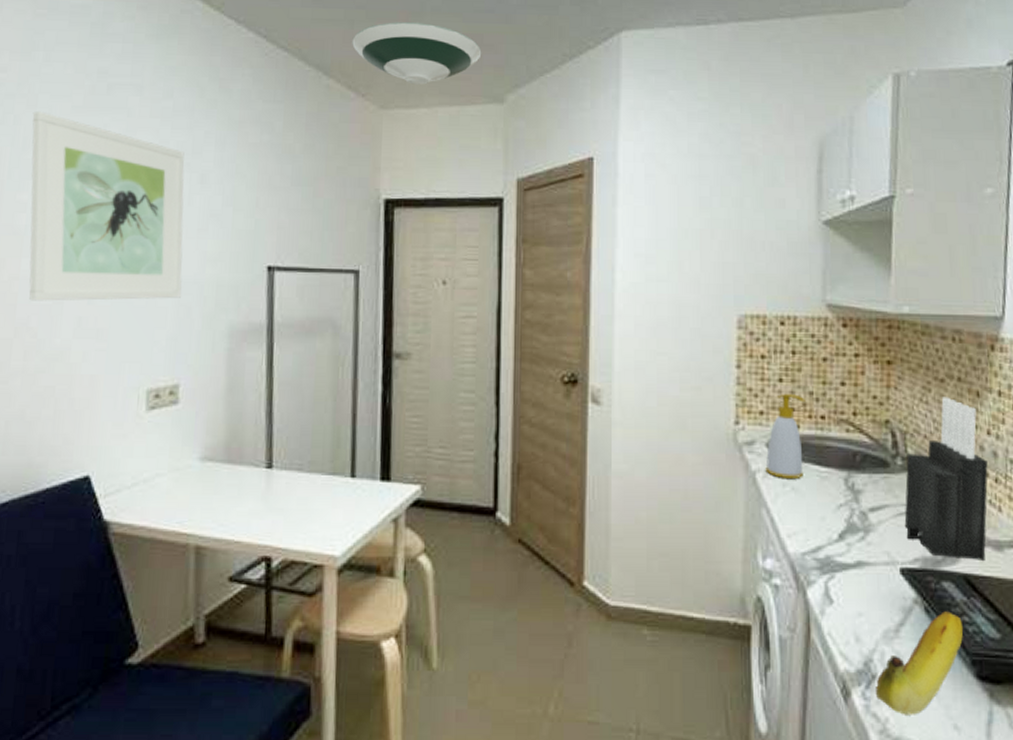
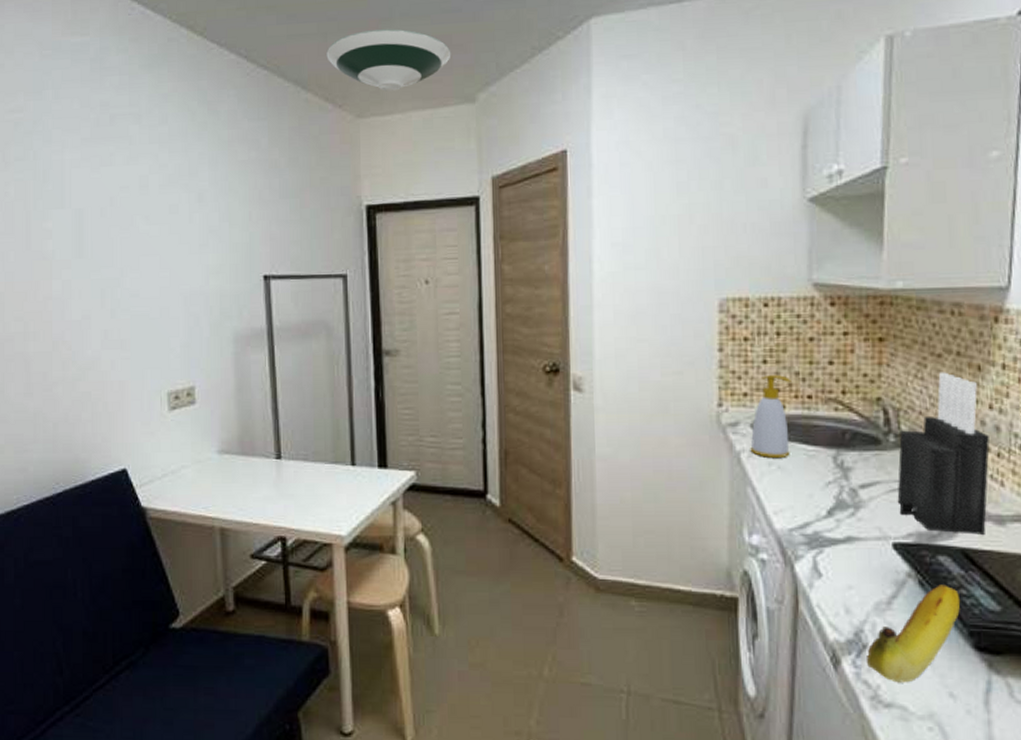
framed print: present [29,111,185,301] -> none [48,145,190,318]

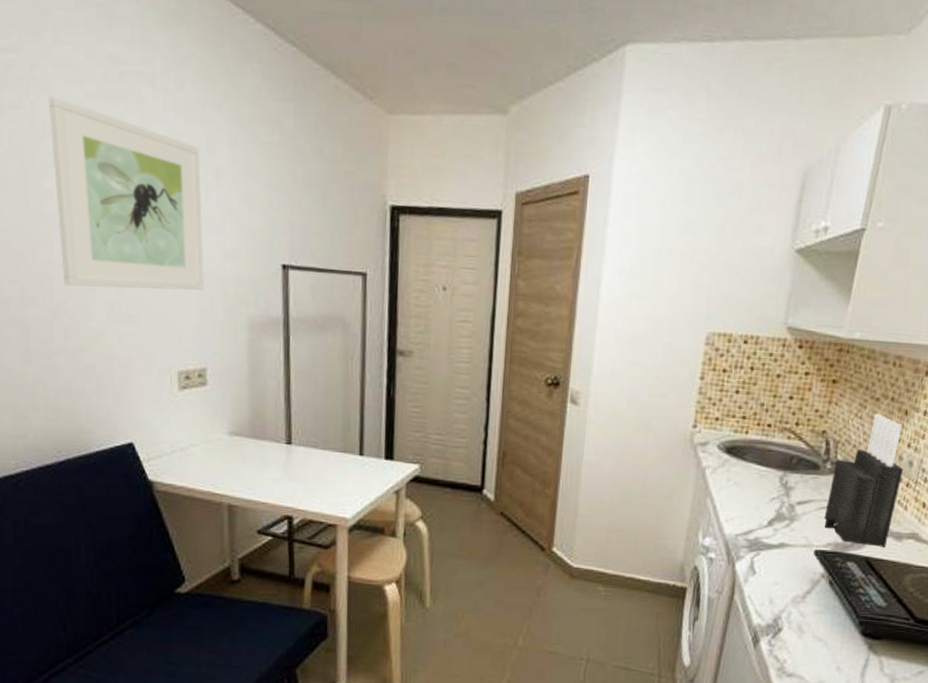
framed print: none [48,145,190,318] -> present [48,96,204,290]
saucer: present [326,29,451,91] -> none [360,20,488,91]
soap bottle: present [750,374,791,459] -> none [714,403,757,476]
fruit: present [867,583,961,683] -> none [779,583,858,659]

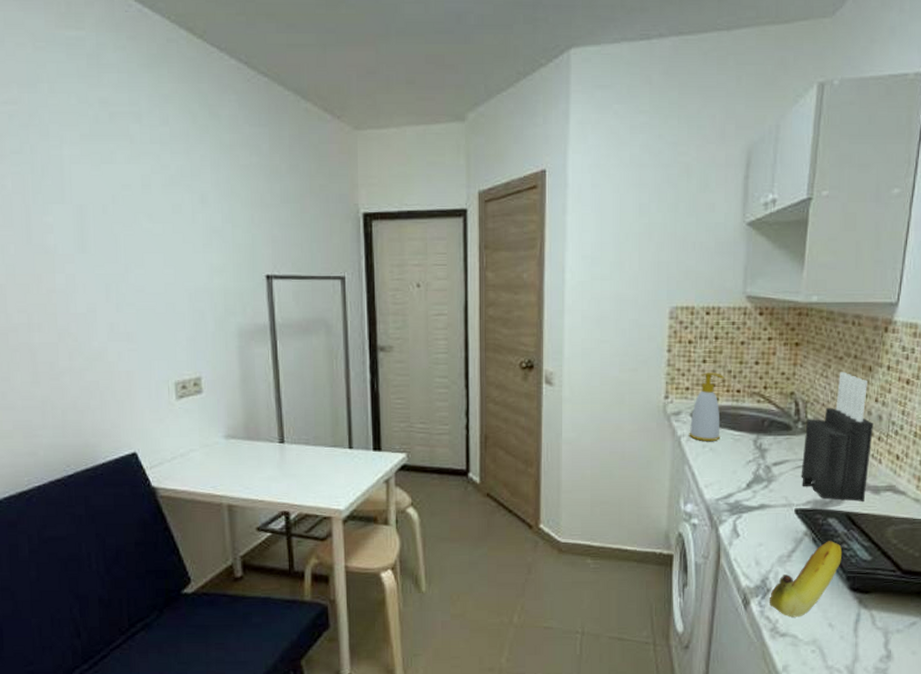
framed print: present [48,96,204,290] -> none [46,140,195,310]
soap bottle: none [714,403,757,476] -> present [689,372,725,442]
fruit: none [779,583,858,659] -> present [770,540,843,617]

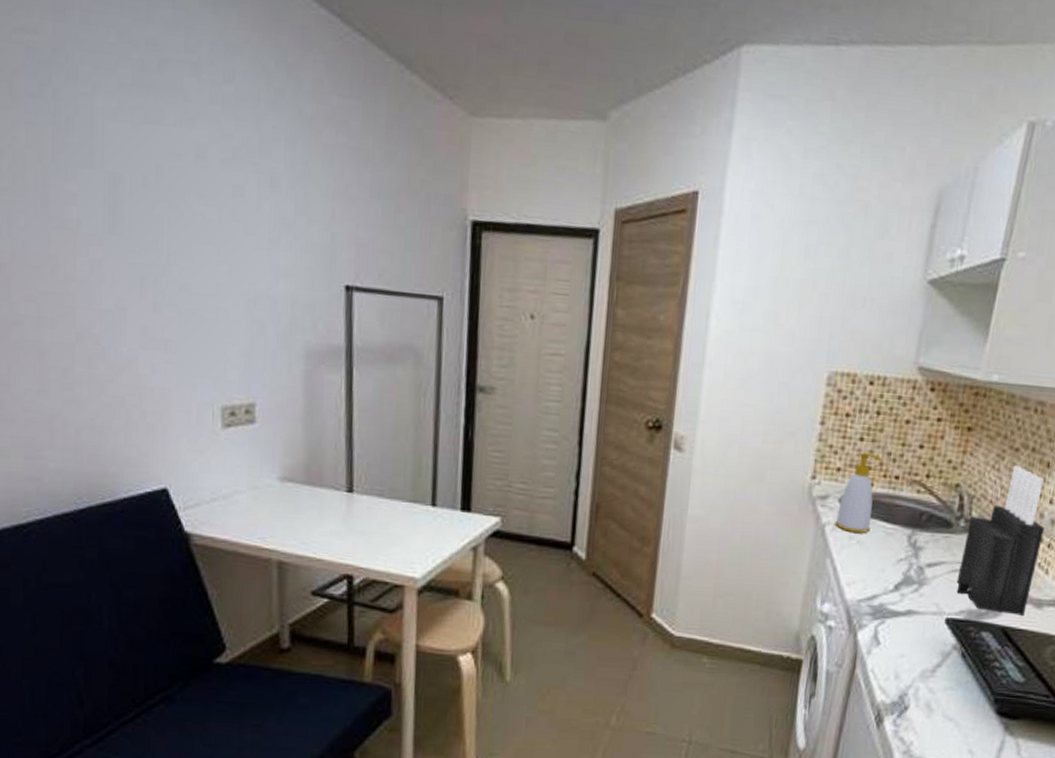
fruit: present [770,540,843,617] -> none [905,656,993,741]

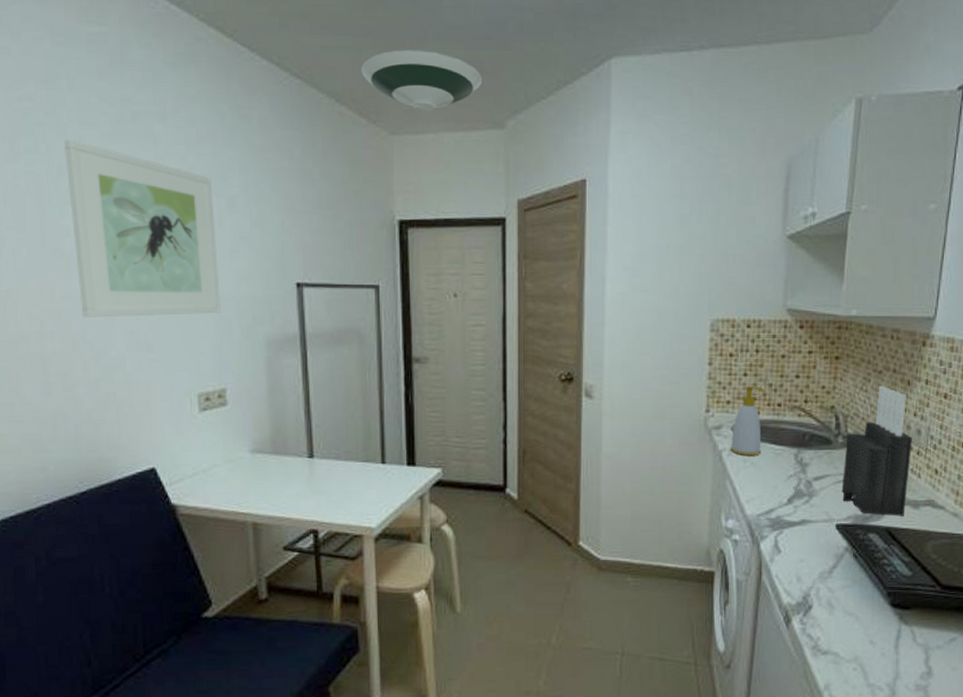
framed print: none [73,85,254,313] -> present [63,139,220,318]
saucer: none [439,10,586,91] -> present [361,49,483,111]

